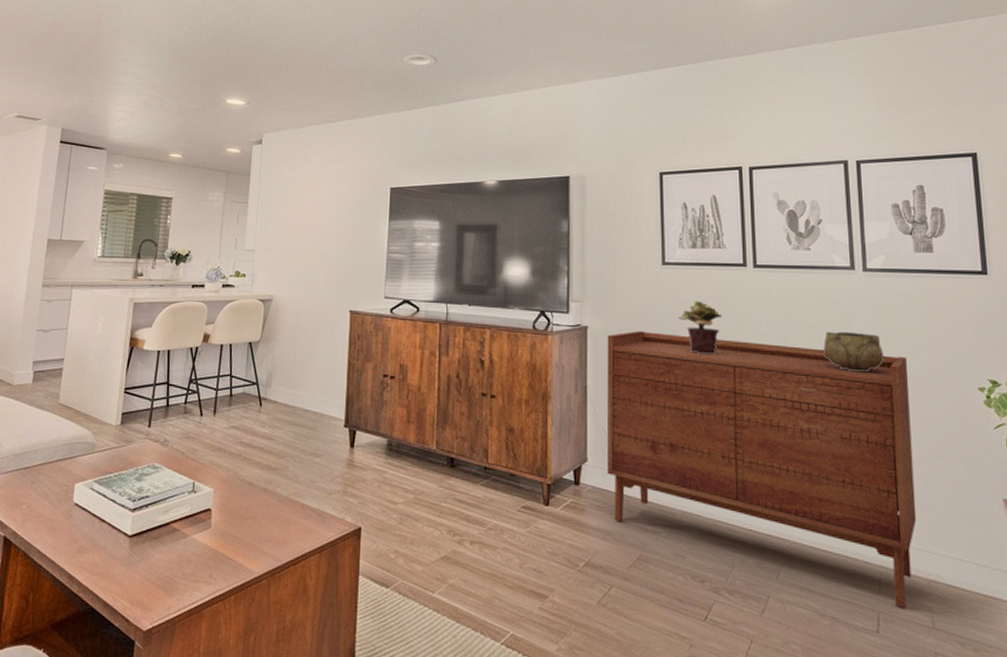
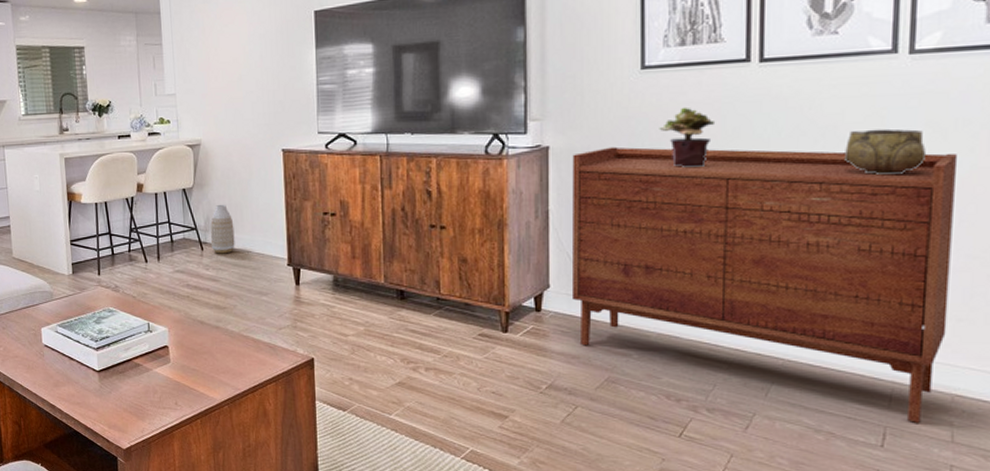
vase: none [270,361,296,411] -> present [210,205,235,254]

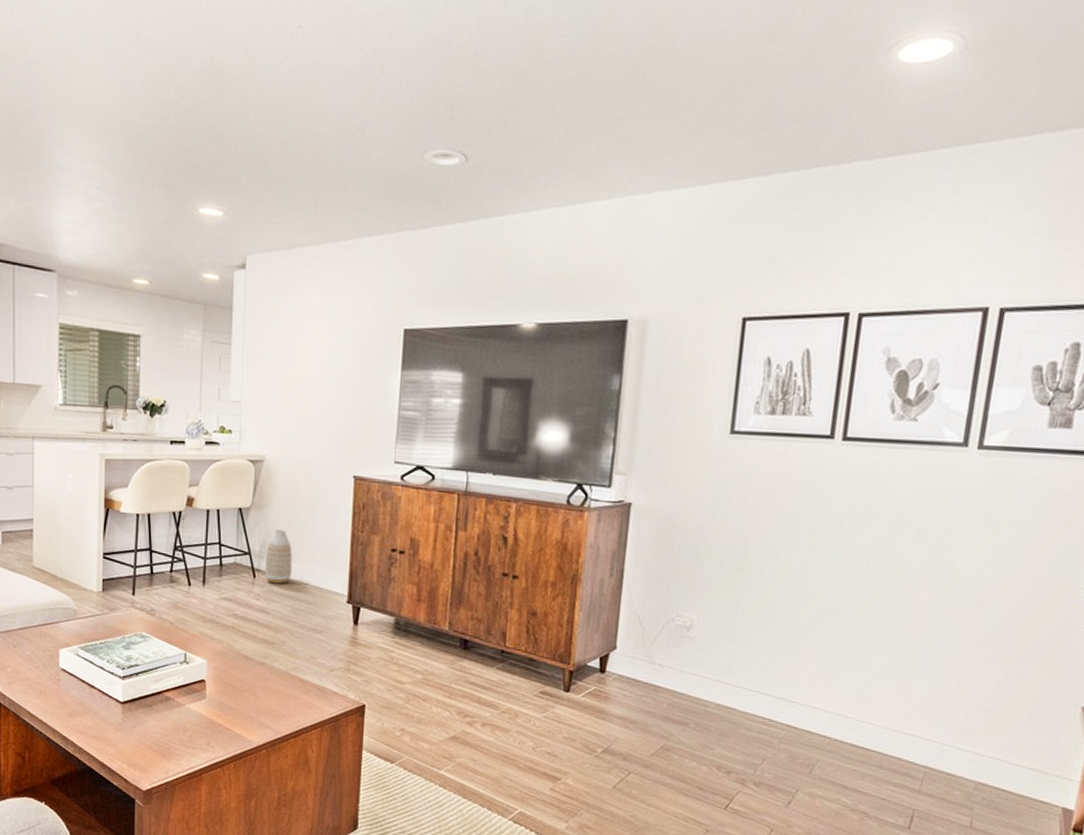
sideboard: present [571,146,958,423] -> none [636,510,1009,808]
potted plant: present [659,107,716,167] -> none [740,477,795,540]
decorative bowl: present [843,128,927,176] -> none [907,519,982,567]

